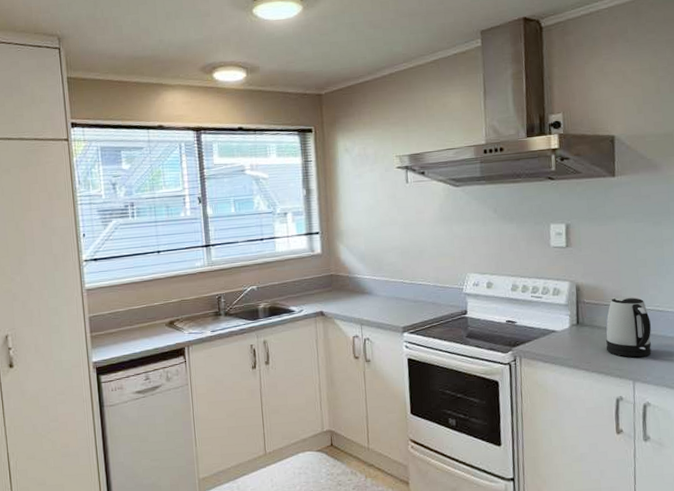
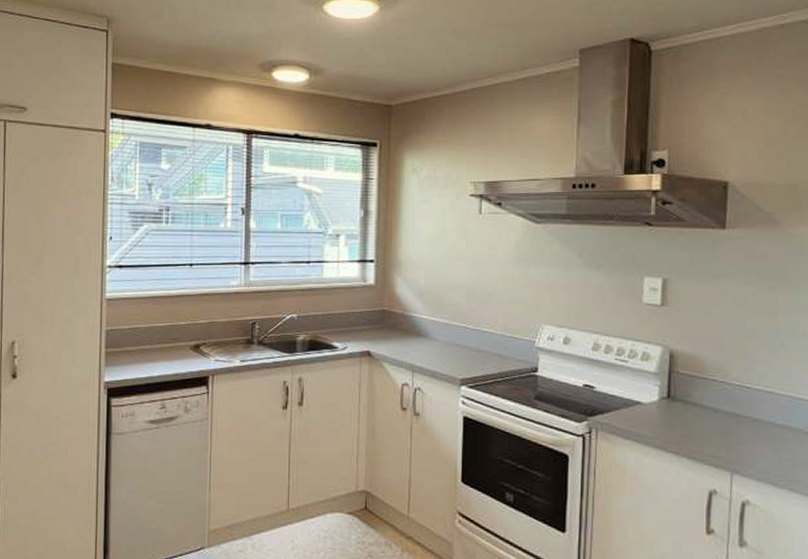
kettle: present [606,296,652,358] -> none [700,370,757,445]

